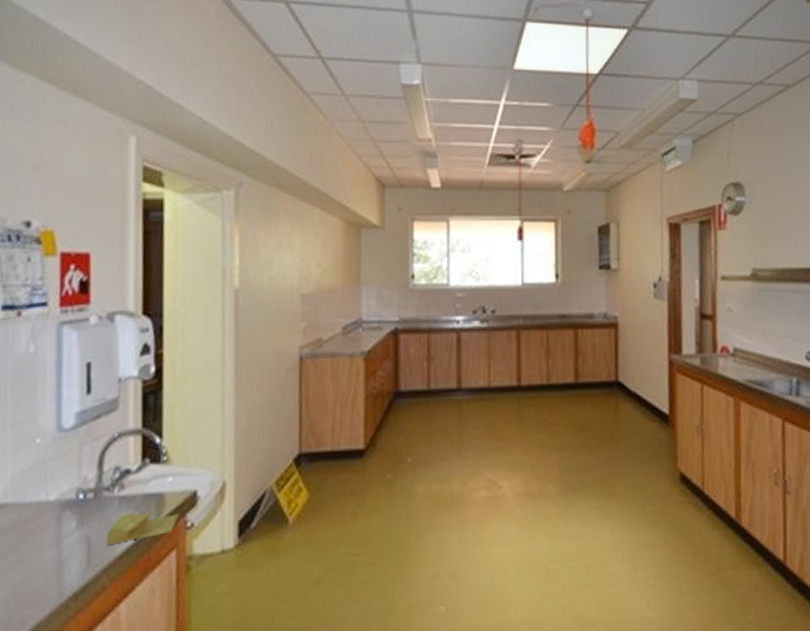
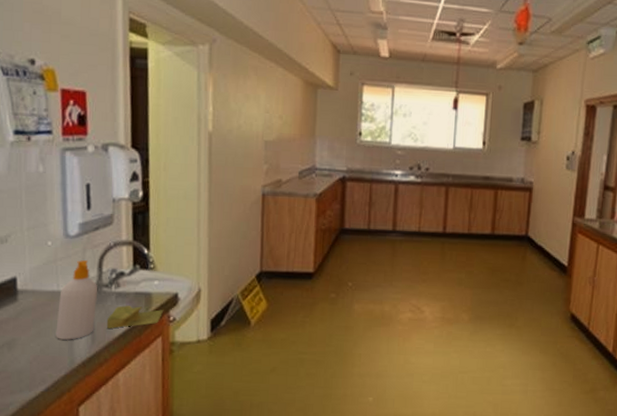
soap bottle: none [40,458,97,567] -> present [56,260,98,341]

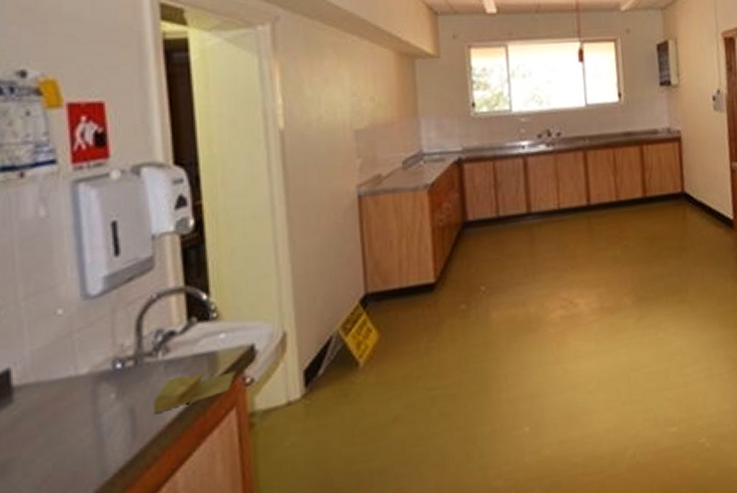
soap bottle: present [56,260,98,341] -> none [76,325,138,445]

